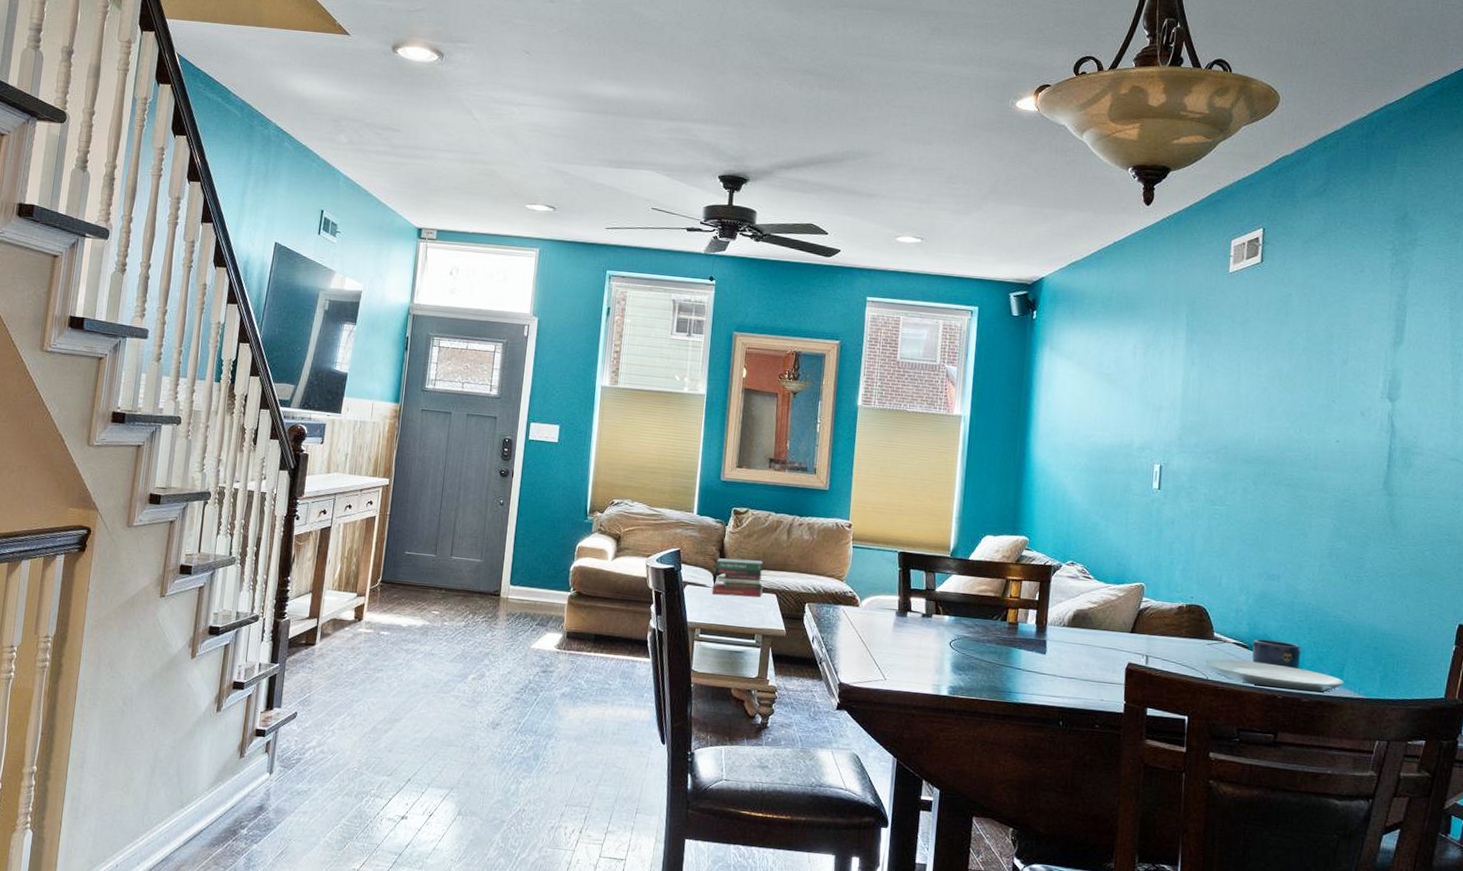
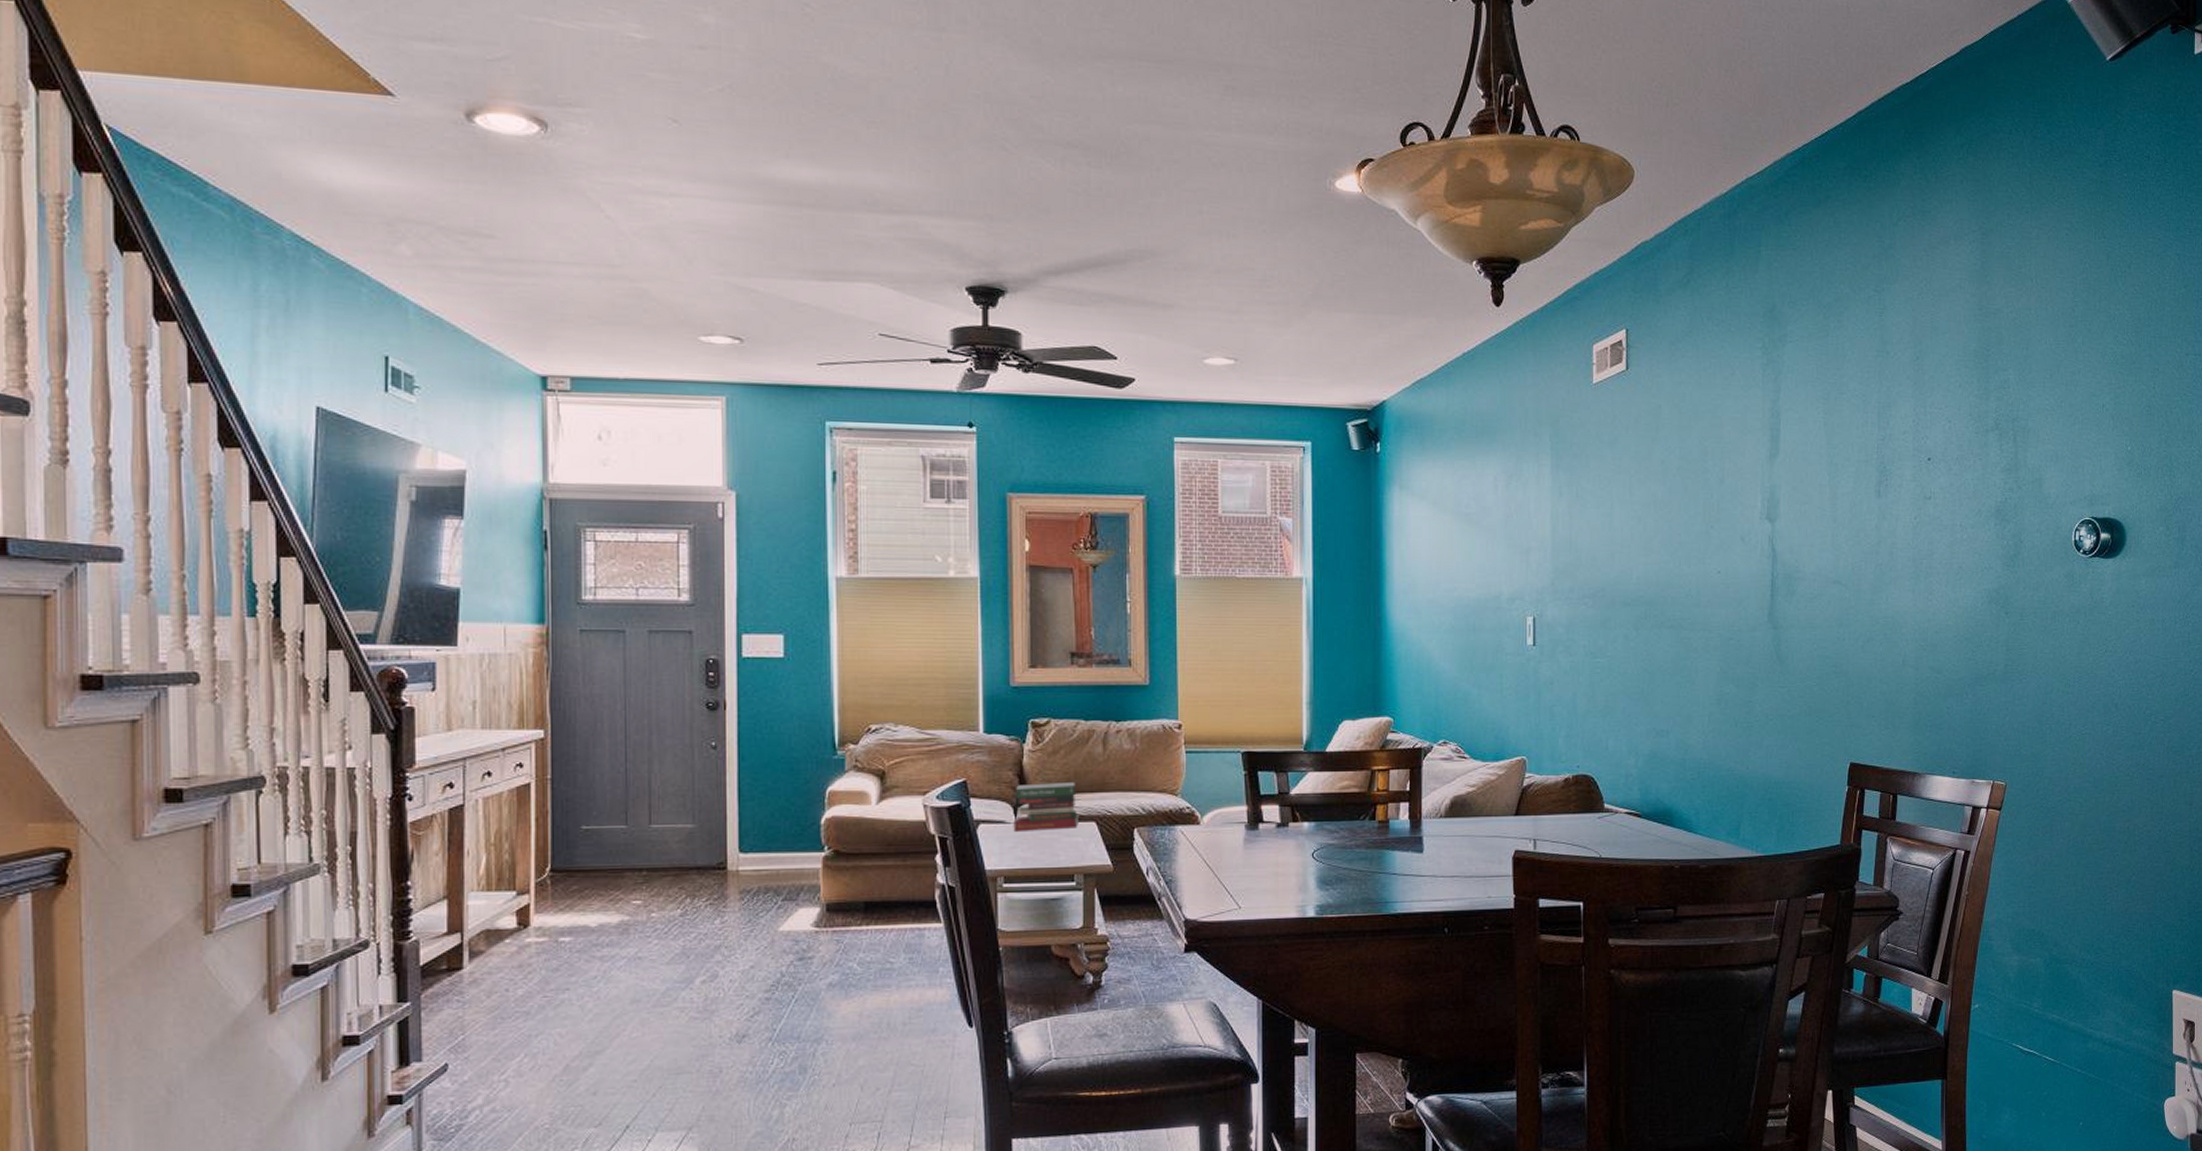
plate: present [1205,658,1344,692] -> none [1597,830,1741,858]
mug: present [1252,639,1302,670] -> none [1645,804,1696,834]

